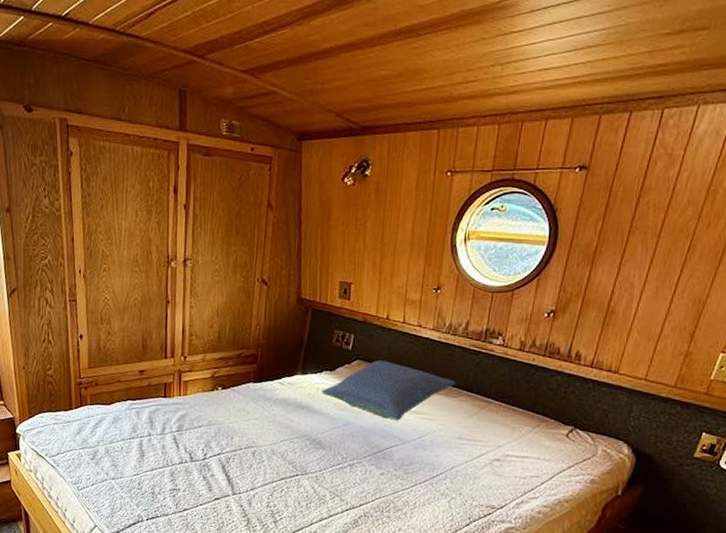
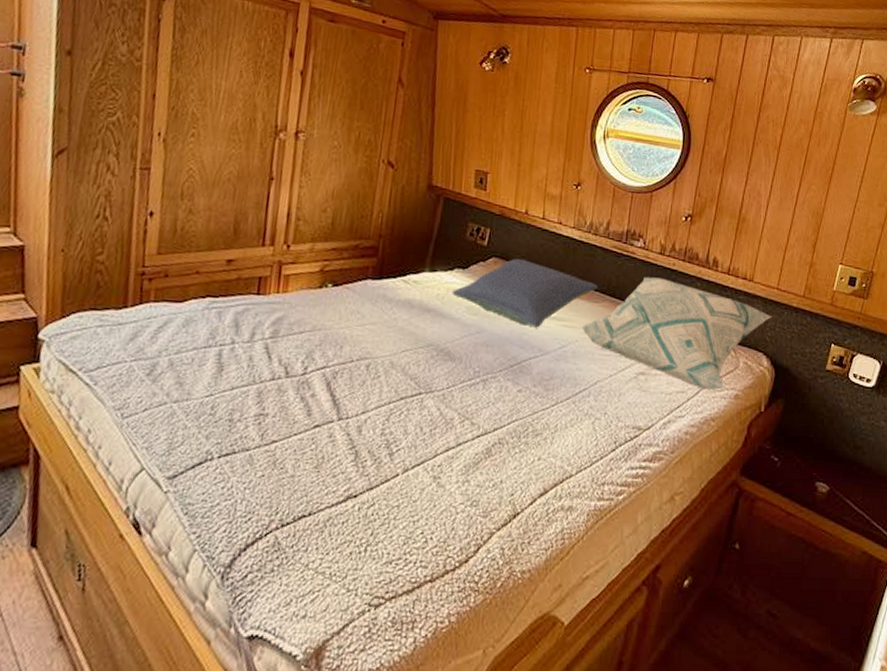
decorative pillow: none [439,372,637,475] -> present [581,276,772,390]

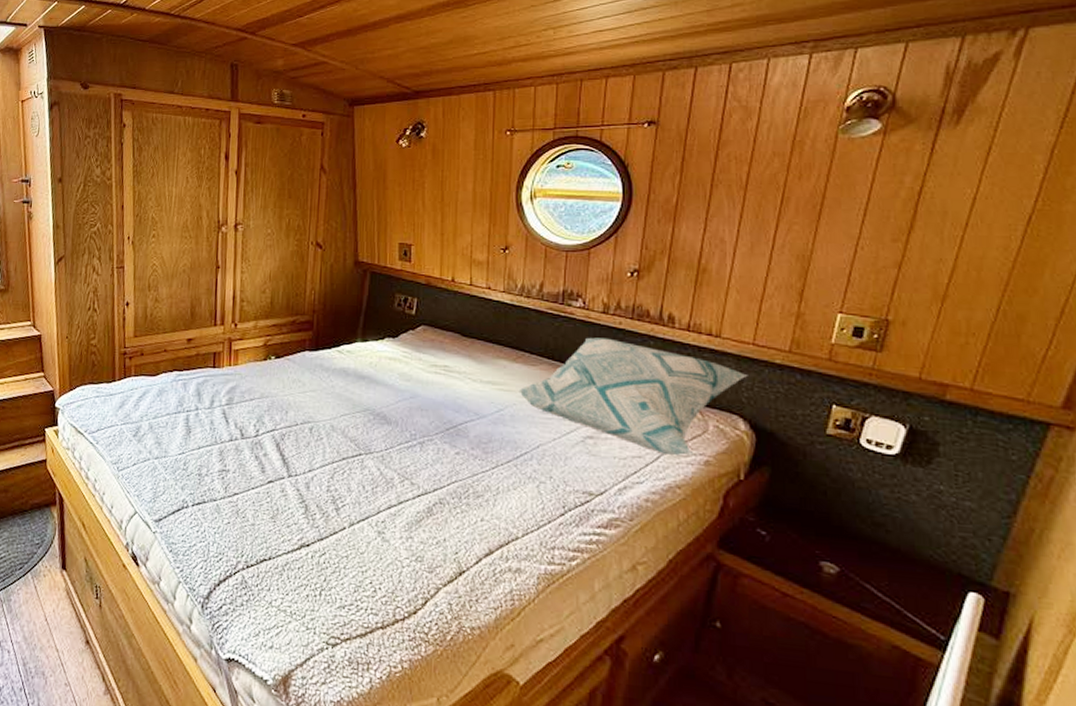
pillow: present [452,258,598,328] -> none [384,325,534,392]

